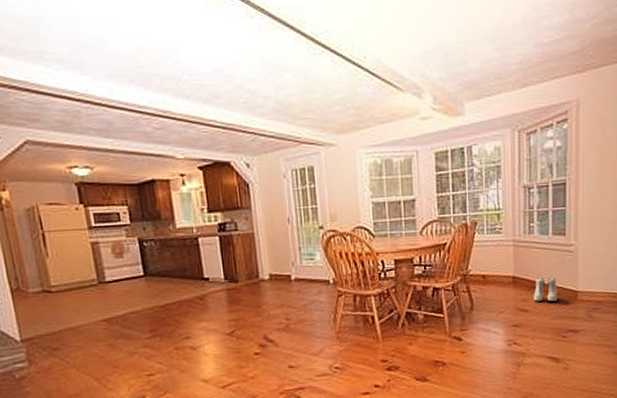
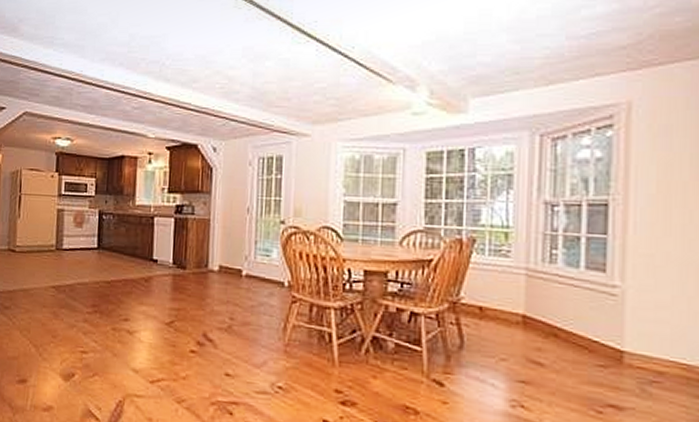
boots: present [533,277,557,302] -> none [553,323,591,360]

